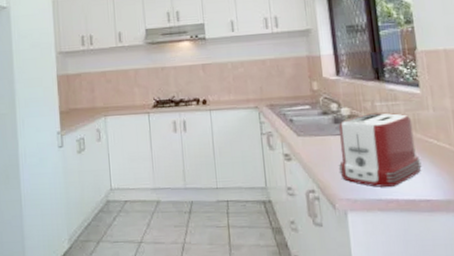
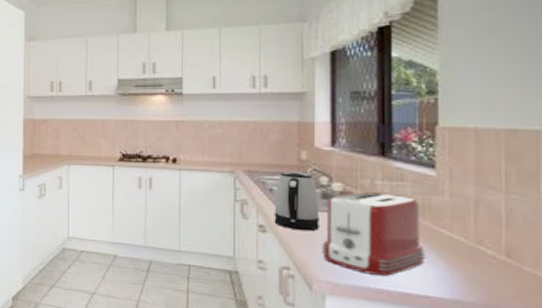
kettle: none [295,101,335,156] -> present [274,171,319,232]

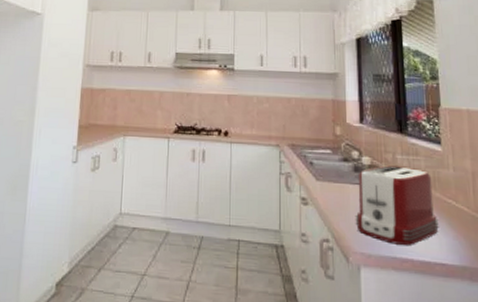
kettle: present [274,171,319,232] -> none [314,146,353,204]

